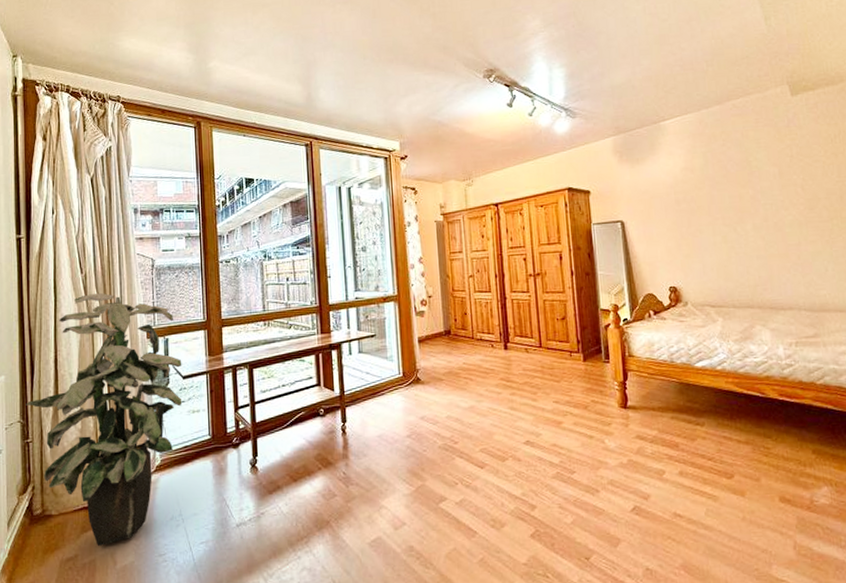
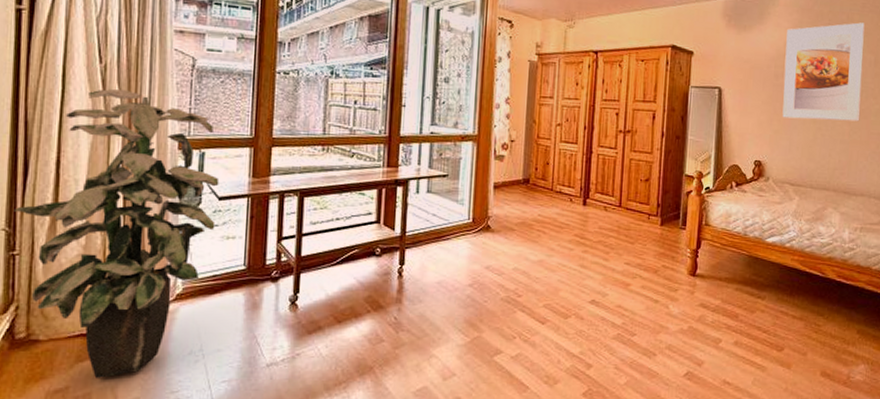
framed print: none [681,137,774,242] -> present [782,22,865,122]

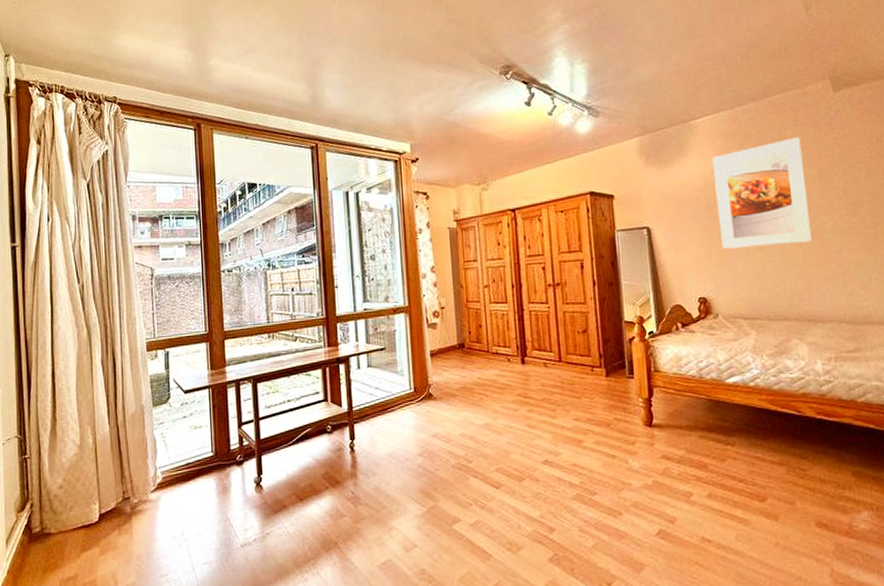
indoor plant: present [14,89,220,378] -> none [23,304,184,565]

